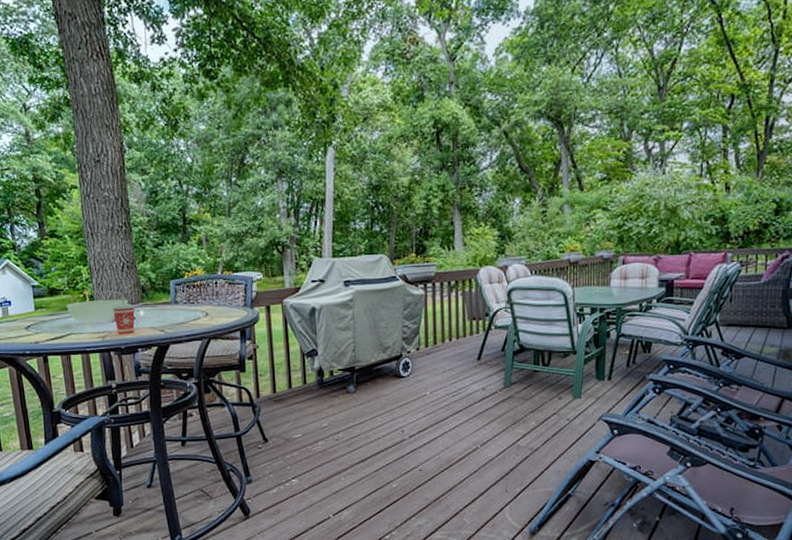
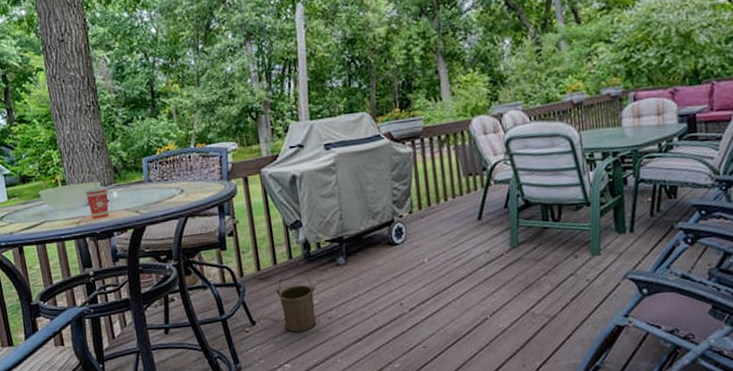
bucket: none [289,394,326,452] -> present [276,270,317,333]

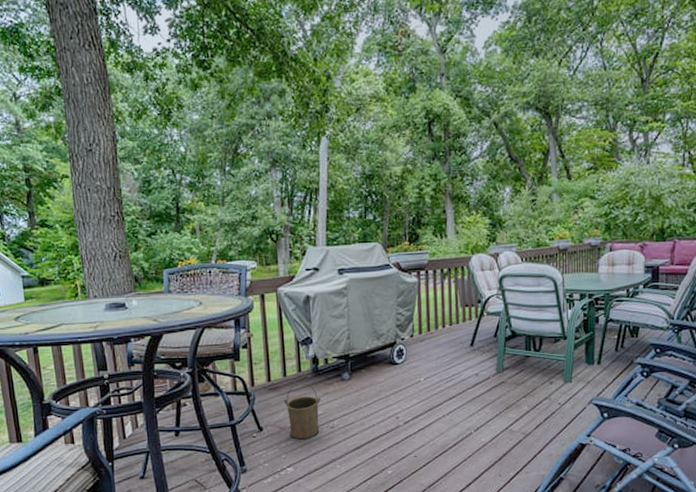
bowl: present [38,181,102,211] -> none [57,288,121,314]
beverage cup: present [79,173,109,220] -> none [100,280,128,325]

